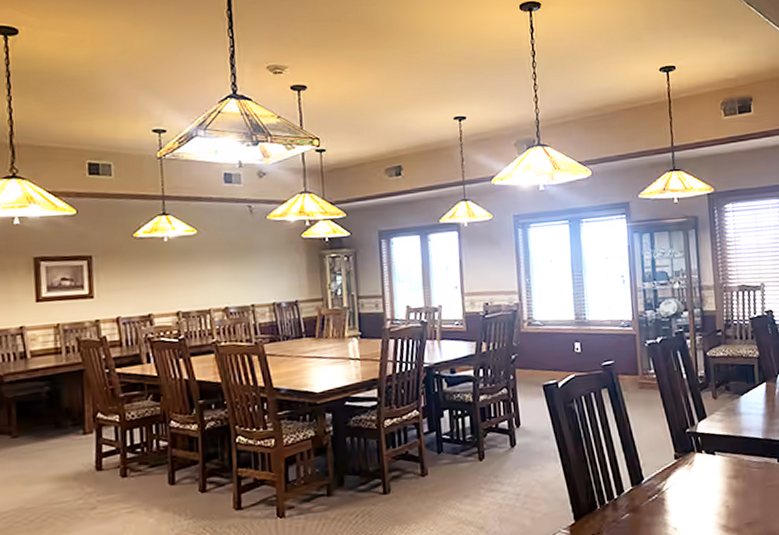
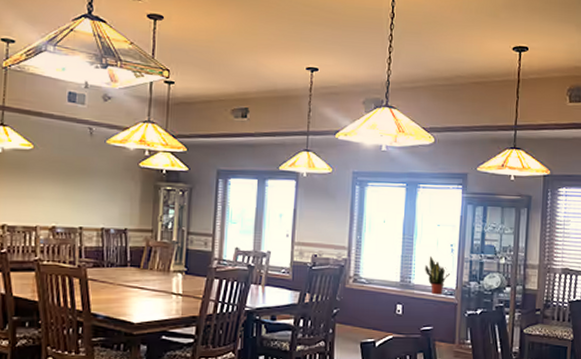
potted plant: none [598,289,625,329] -> present [425,255,451,295]

